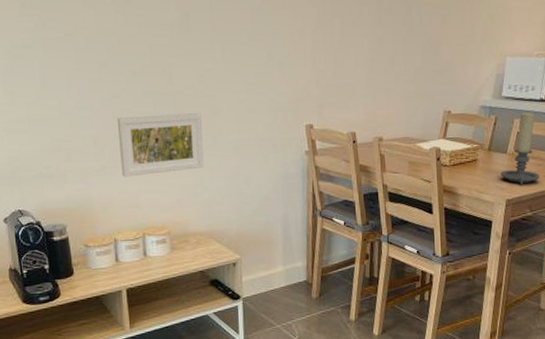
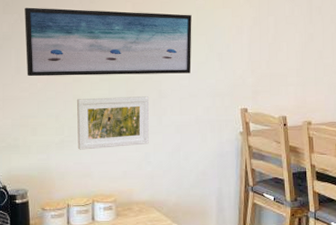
wall art: none [46,8,249,93] -> present [25,7,192,77]

